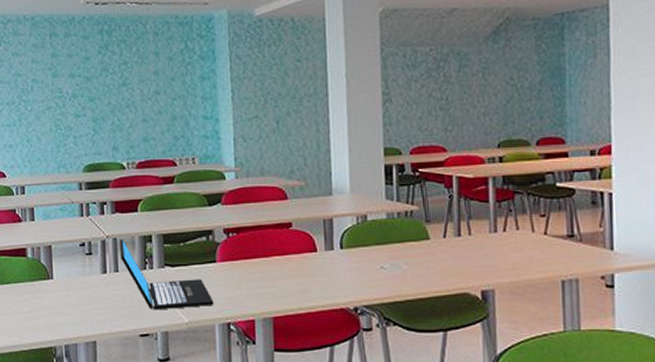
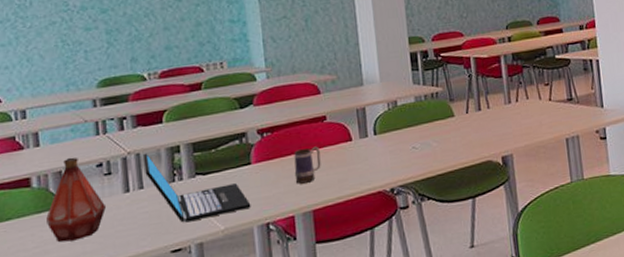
bottle: none [38,234,87,311] -> present [46,157,107,243]
mug: none [257,253,284,289] -> present [294,146,321,184]

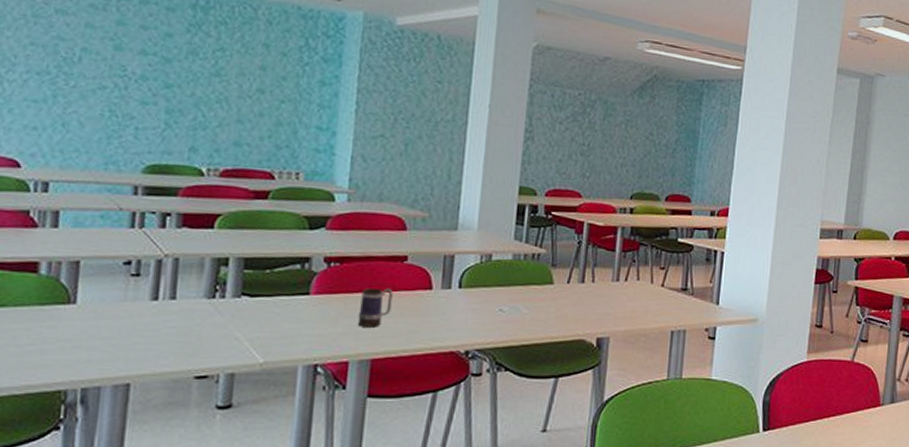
bottle: present [46,157,107,243] -> none [49,247,127,345]
laptop: present [142,153,251,223] -> none [181,259,301,348]

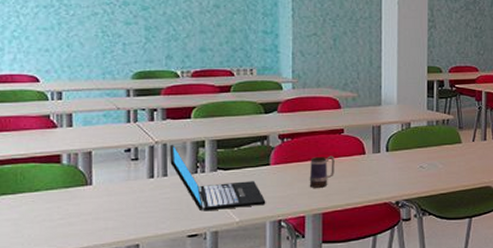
laptop: none [181,259,301,348] -> present [169,144,266,211]

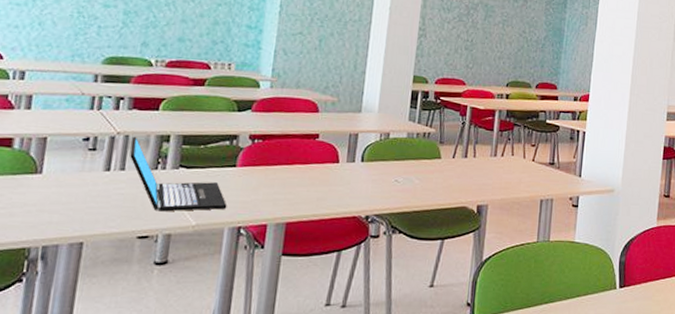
mug: present [309,156,335,188] -> none [275,161,306,195]

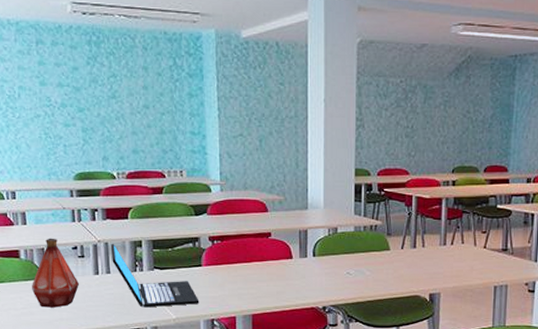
bottle: none [19,126,84,209] -> present [32,238,80,308]

